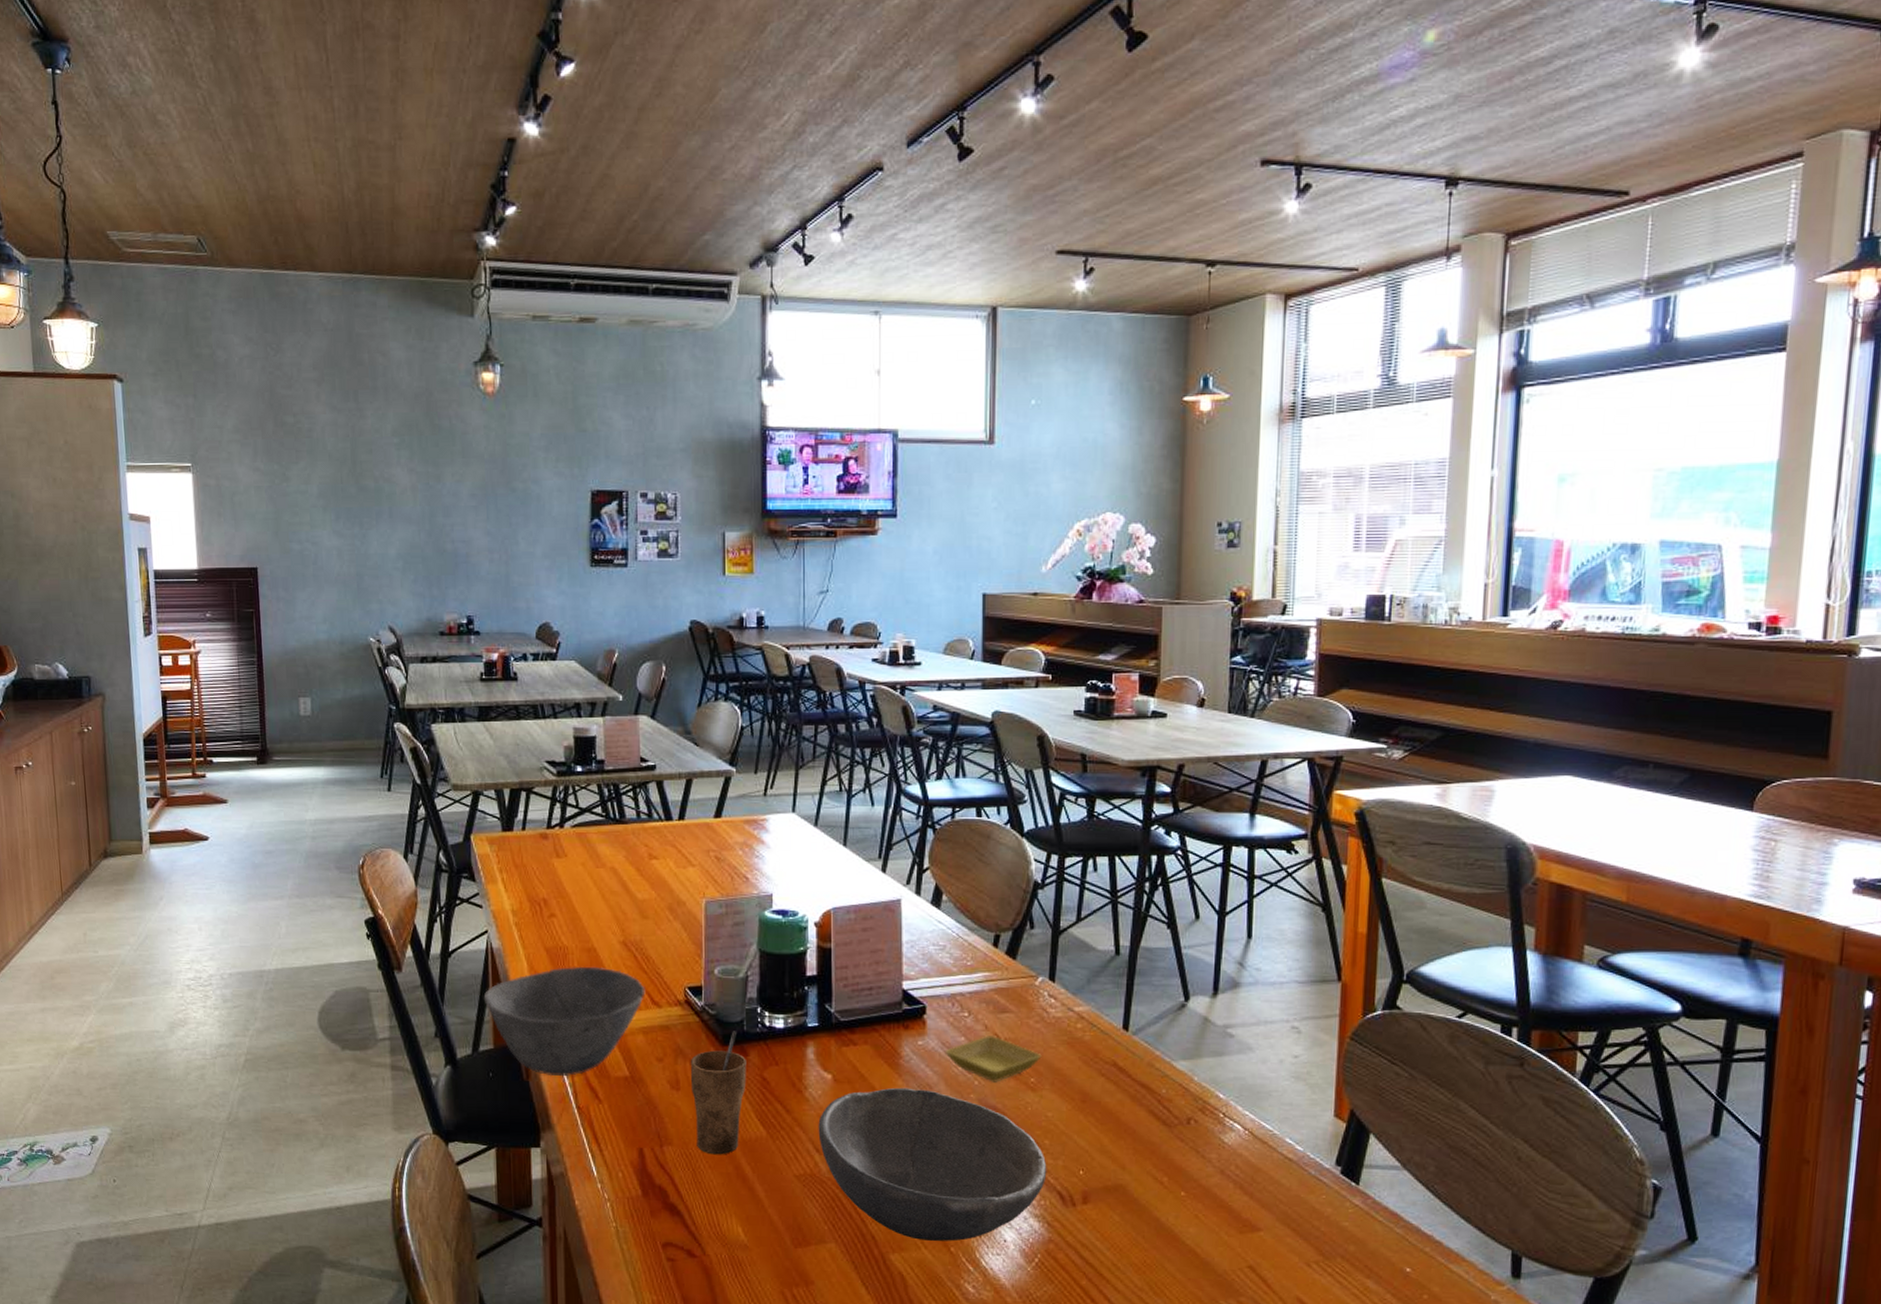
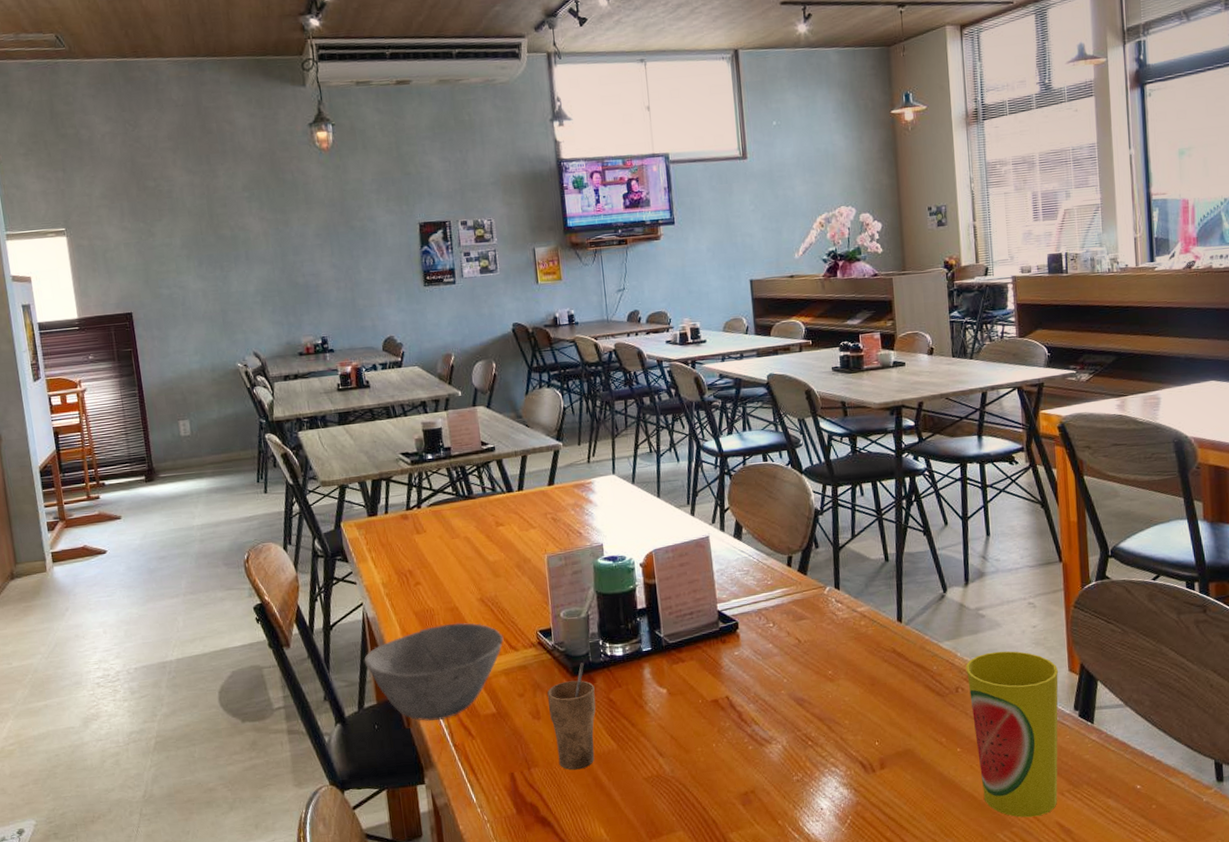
bowl: present [818,1087,1047,1241] -> none [659,691,850,818]
saucer: present [944,1034,1042,1082] -> none [757,639,836,679]
cup: none [1202,1081,1321,1288] -> present [965,651,1059,818]

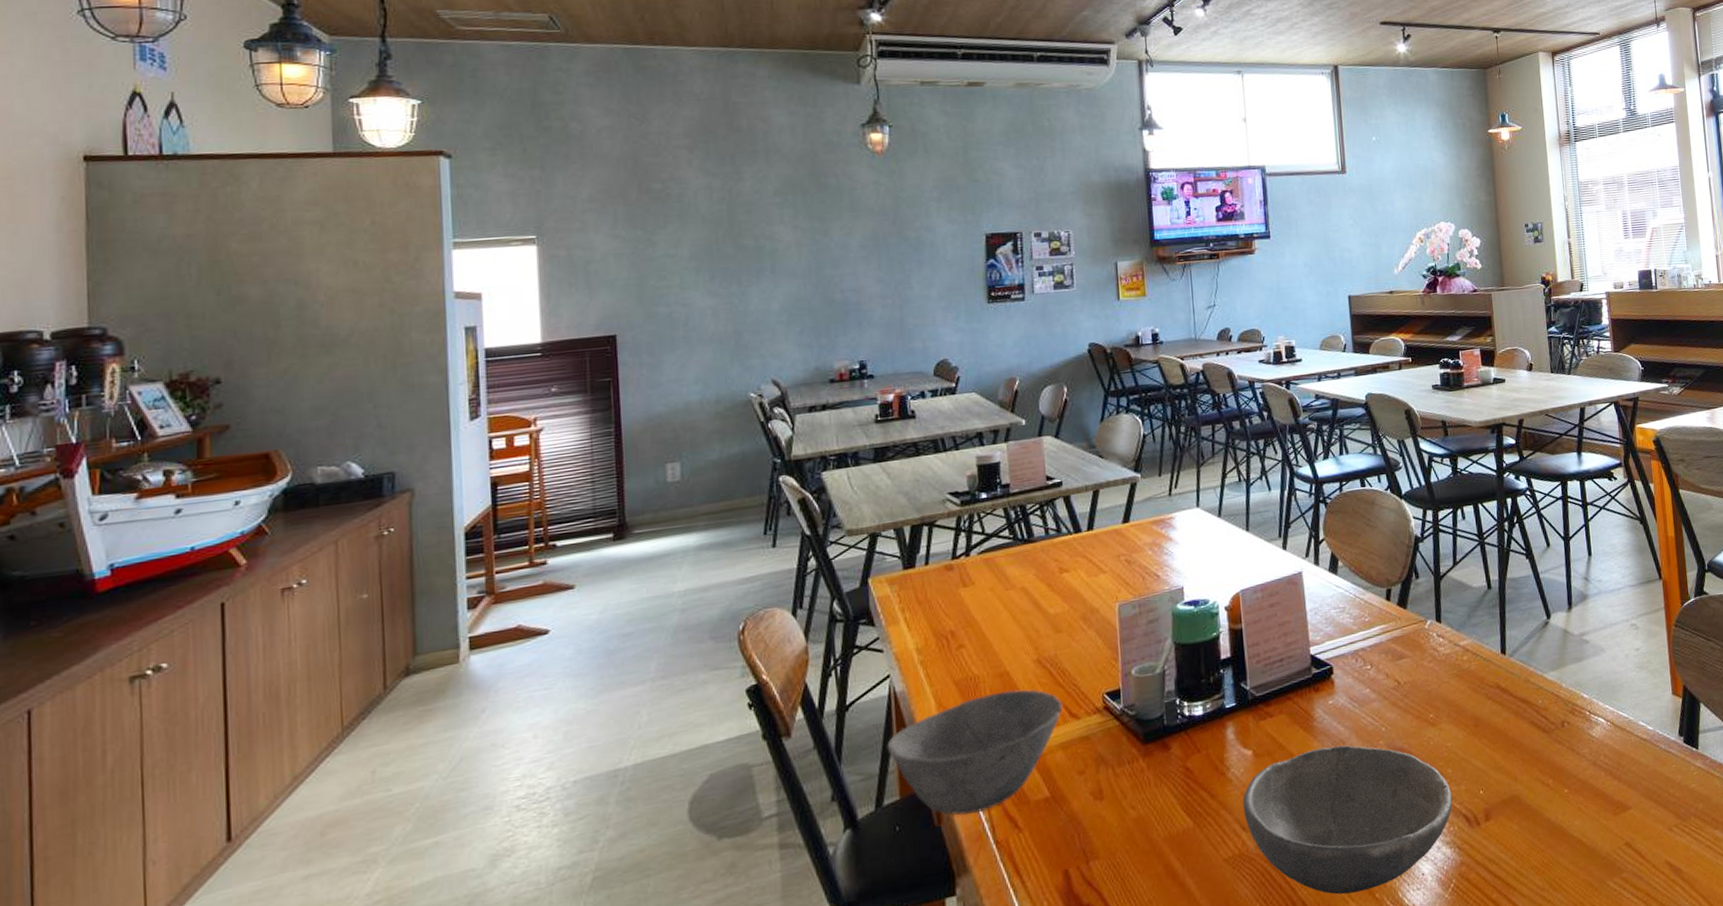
cup: present [546,662,596,770] -> none [1112,727,1170,859]
bowl: none [659,691,850,818] -> present [1242,745,1453,895]
cup: present [965,651,1059,818] -> none [1571,677,1666,861]

